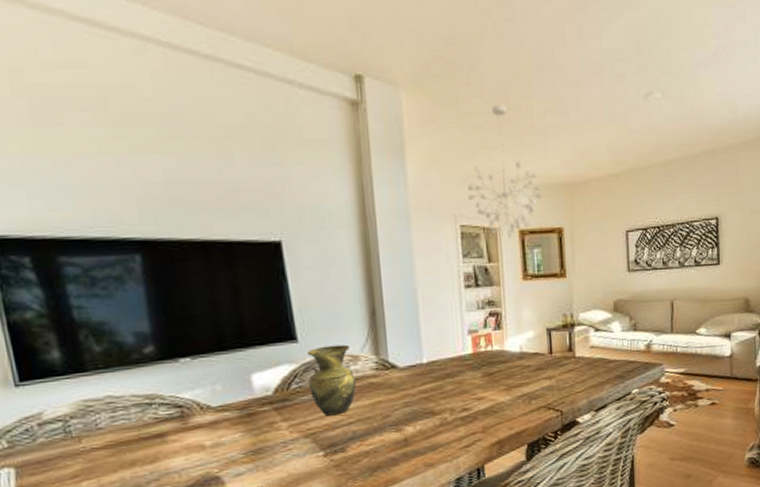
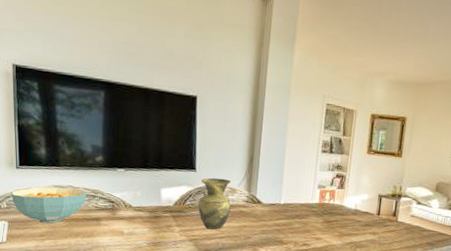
cereal bowl: none [12,398,138,458] -> present [11,187,87,223]
chandelier: present [467,105,543,239] -> none [336,13,395,120]

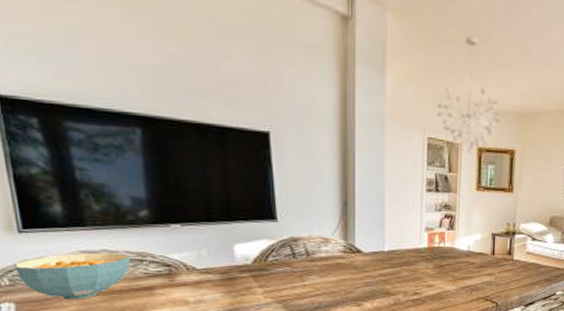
vase: present [197,177,232,229] -> none [283,227,326,287]
chandelier: none [336,13,395,120] -> present [436,36,501,154]

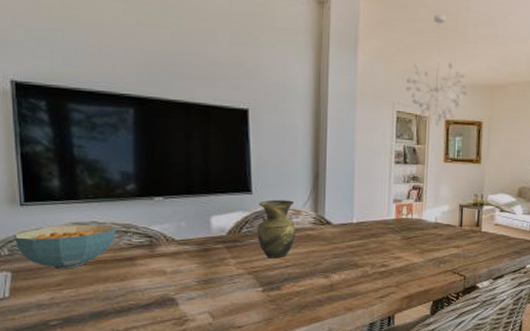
vase: none [283,227,326,287] -> present [256,199,297,258]

